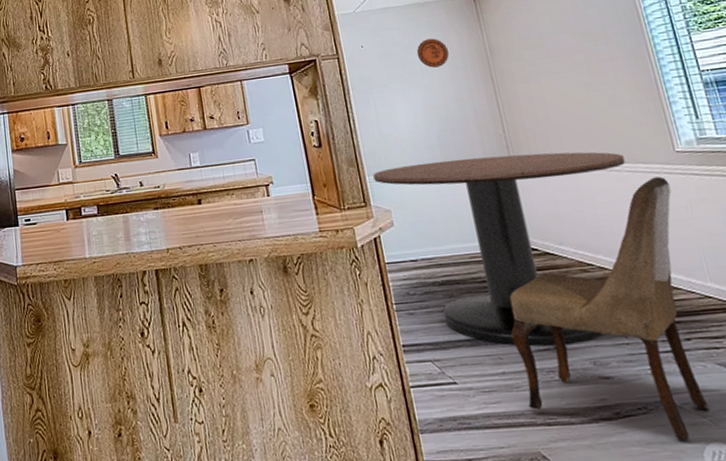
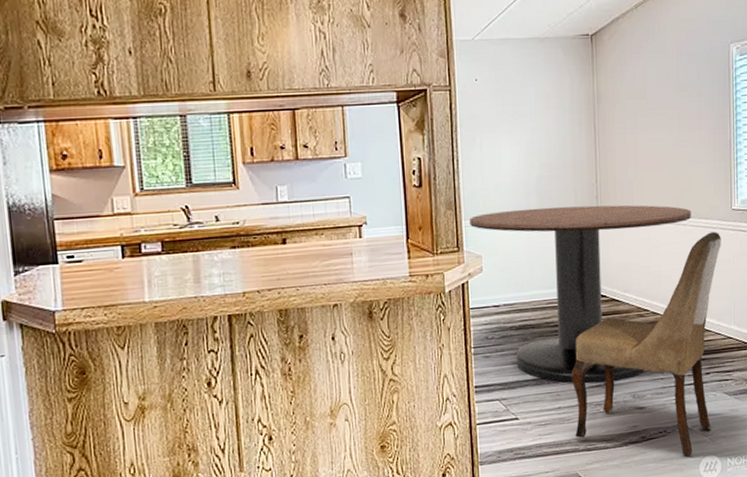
decorative plate: present [416,38,449,68] -> none [529,78,559,110]

